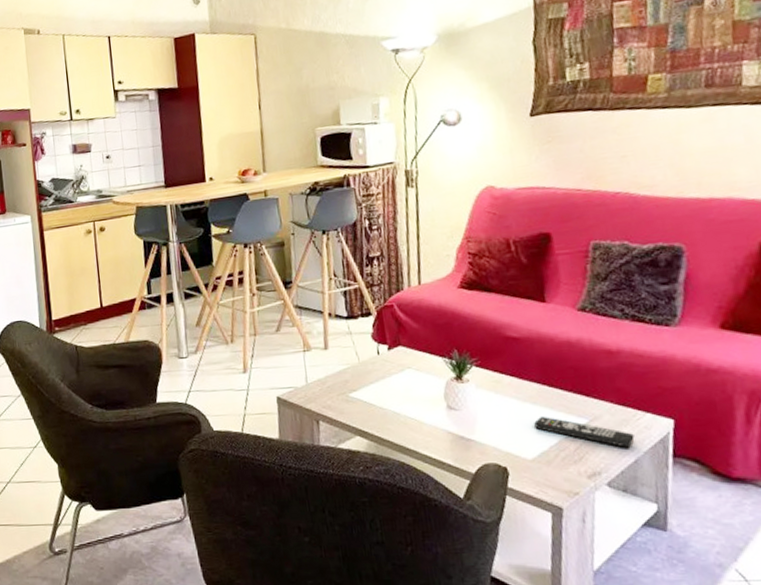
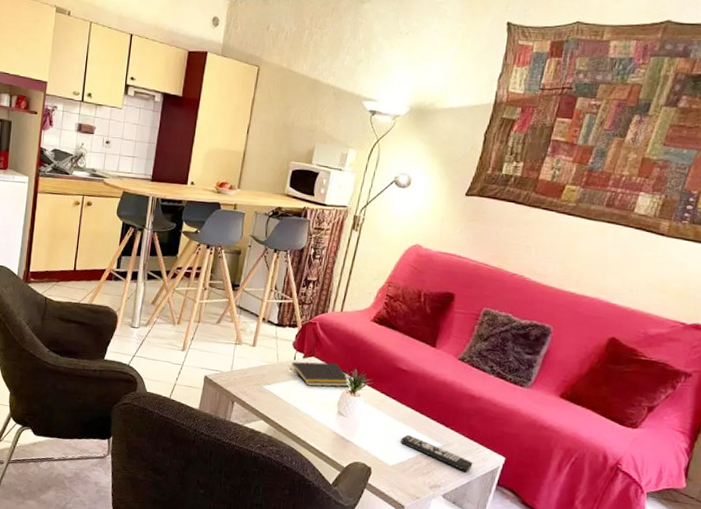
notepad: none [375,348,451,382] -> present [289,361,349,387]

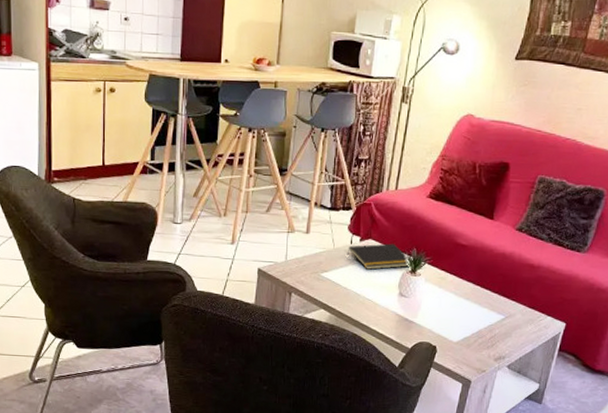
remote control: present [401,434,473,472] -> none [464,309,535,341]

